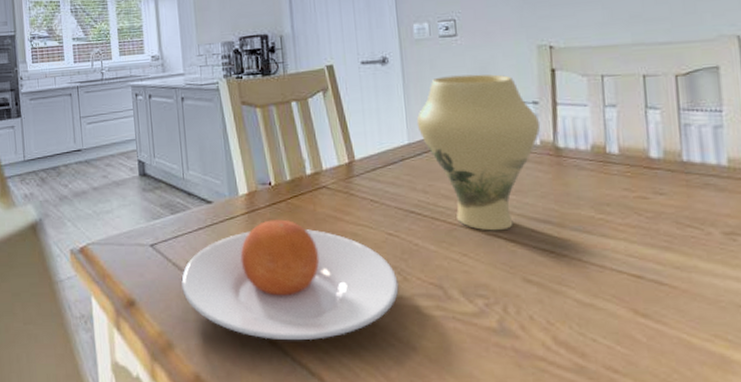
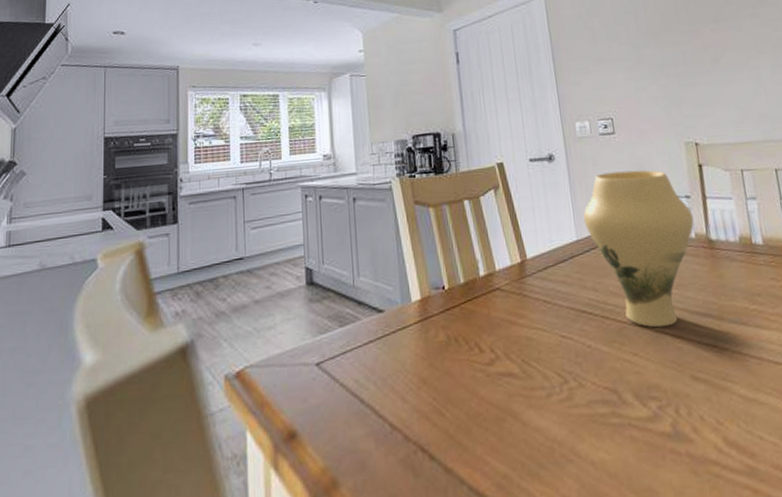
plate: present [181,219,399,341] -> none [349,326,575,466]

